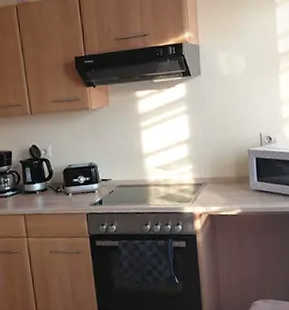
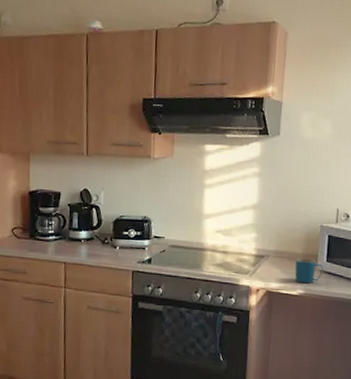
mug: none [230,181,256,203] -> present [295,258,324,284]

